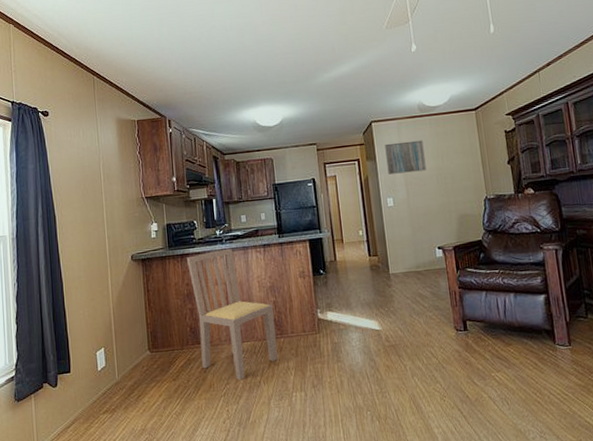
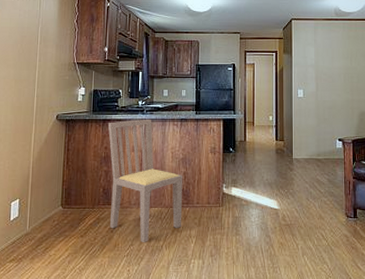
wall art: present [385,140,427,175] -> none [301,40,336,69]

